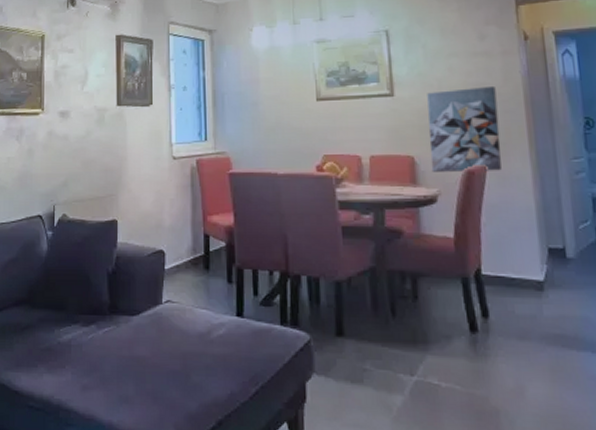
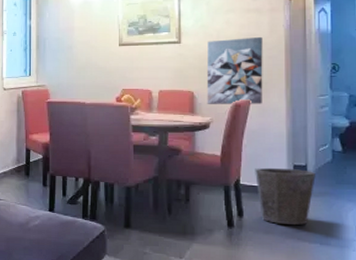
waste bin: none [499,252,578,328] -> present [255,167,316,226]

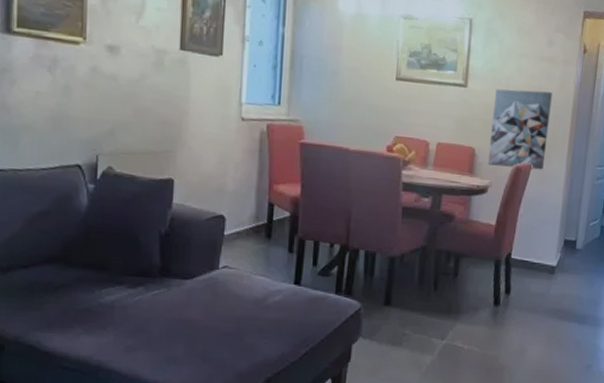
waste bin: present [255,167,316,226] -> none [526,241,583,304]

